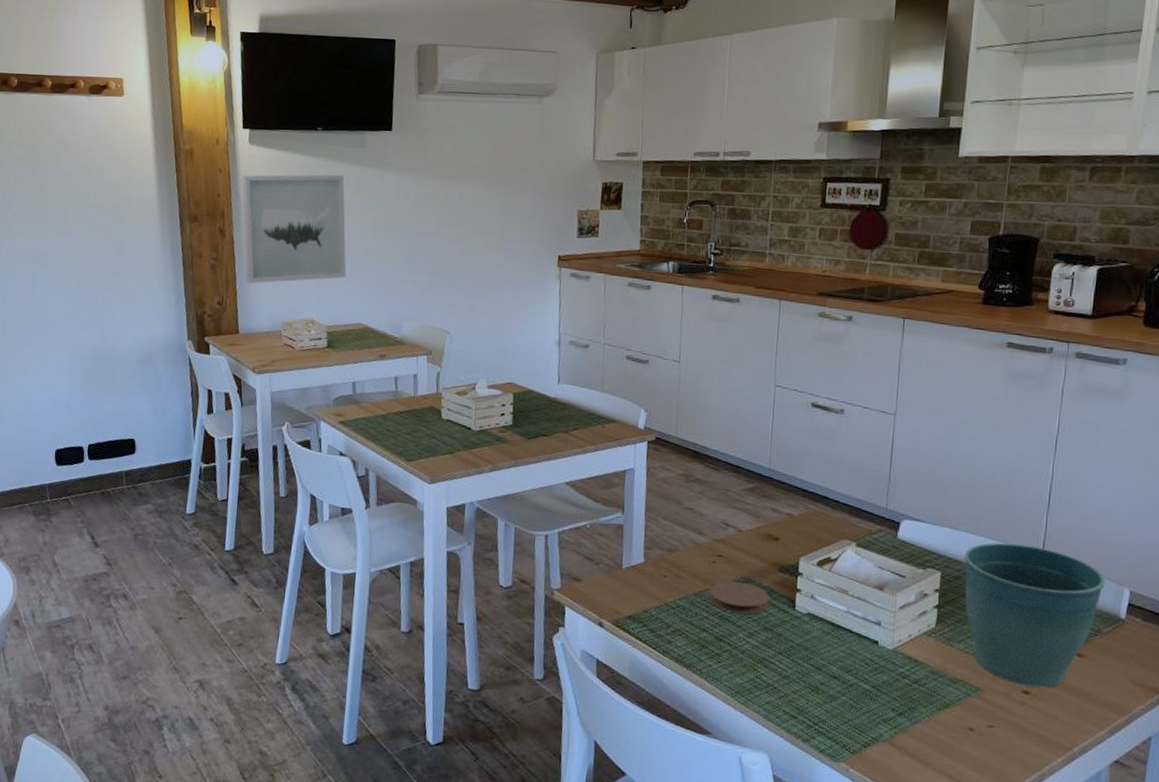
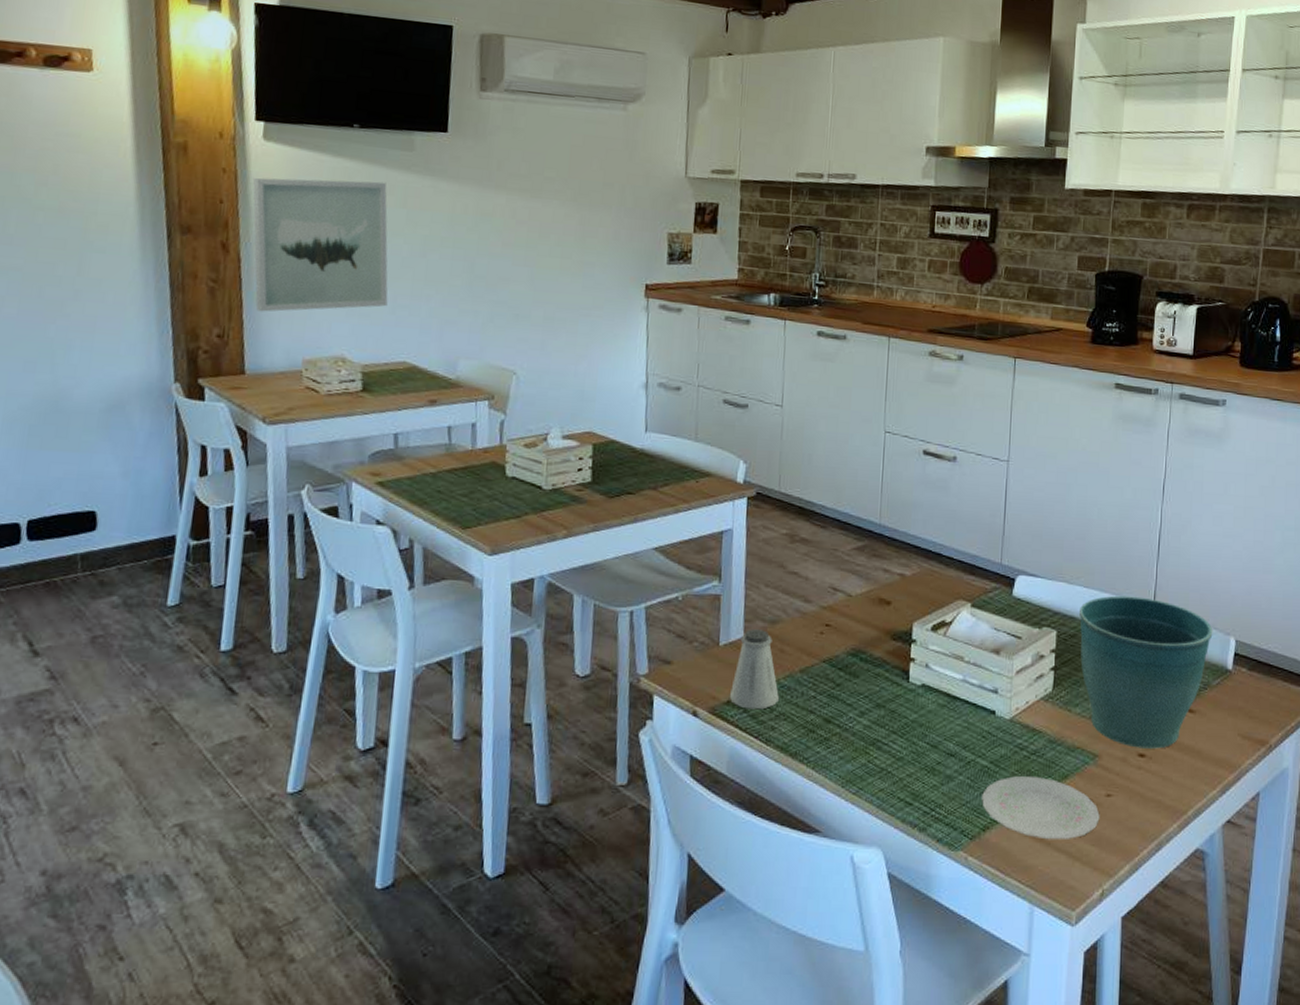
saltshaker: none [631,555,675,625] -> present [730,629,779,710]
coaster: present [709,581,770,614] -> none [817,653,882,690]
plate: none [863,701,981,763] -> present [982,775,1100,840]

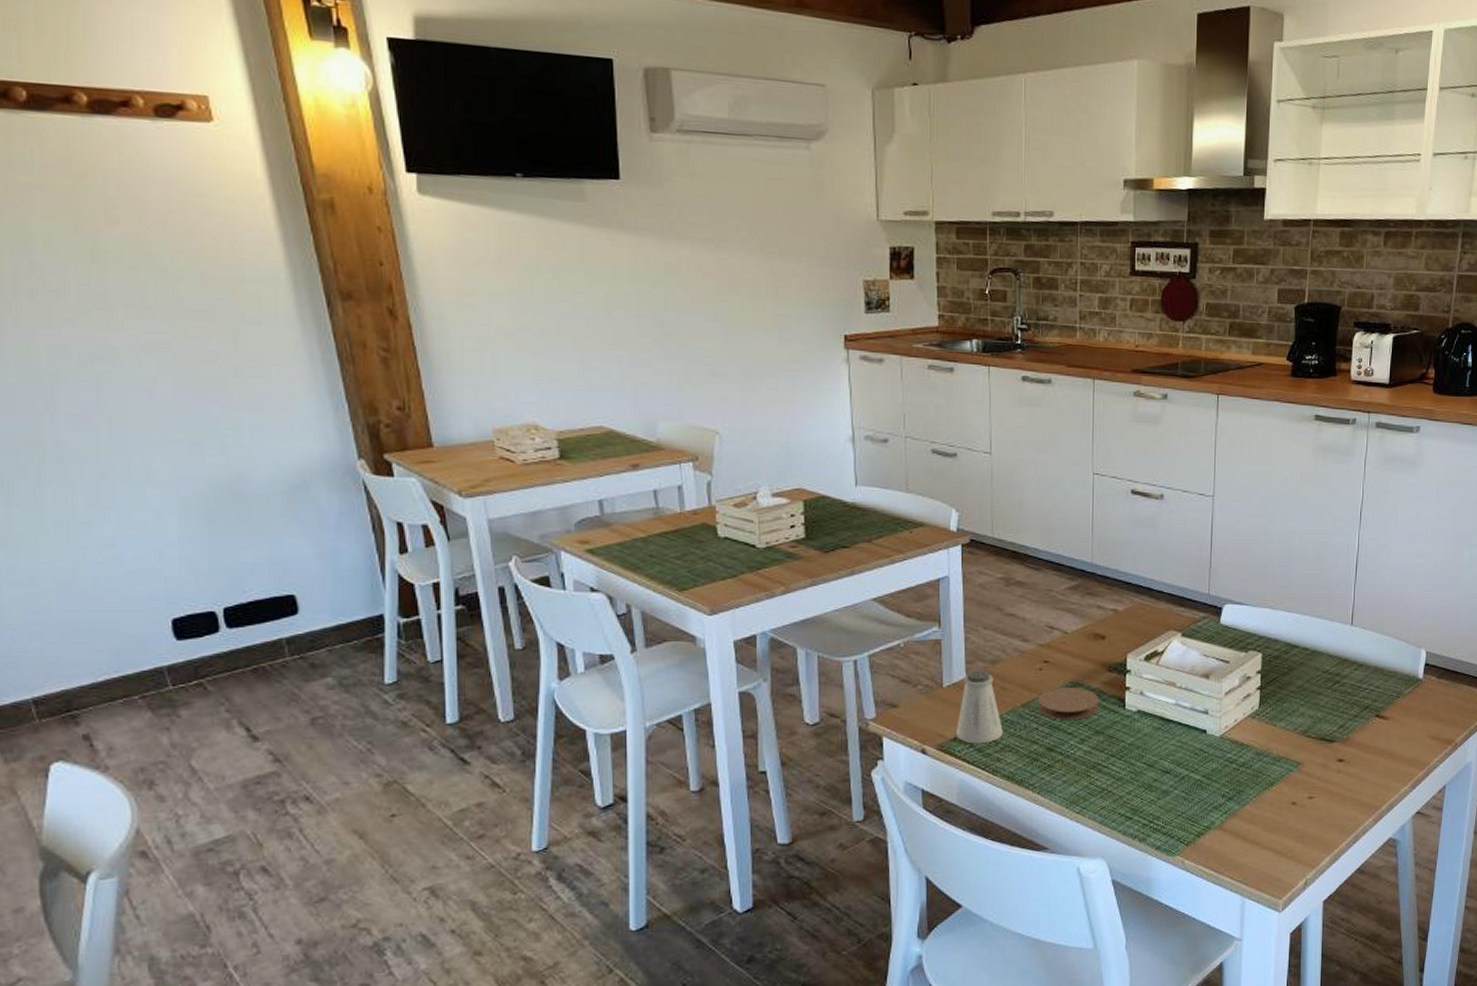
wall art: present [252,177,388,312] -> none [412,235,576,381]
coaster: none [817,653,882,690] -> present [1038,686,1099,720]
plate: present [982,775,1100,840] -> none [1196,785,1303,841]
flower pot: present [1080,595,1213,749] -> none [1283,617,1406,754]

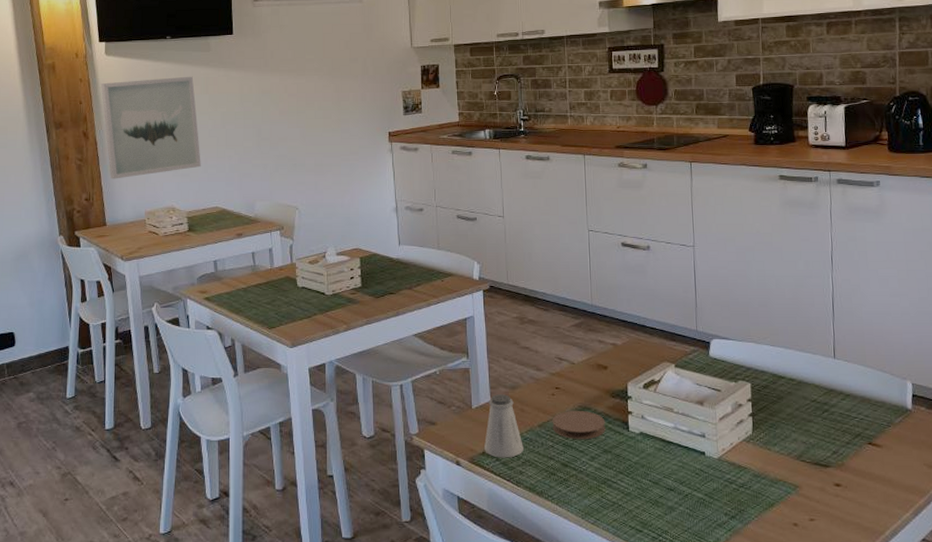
wall art: none [412,235,576,381] -> present [100,76,201,179]

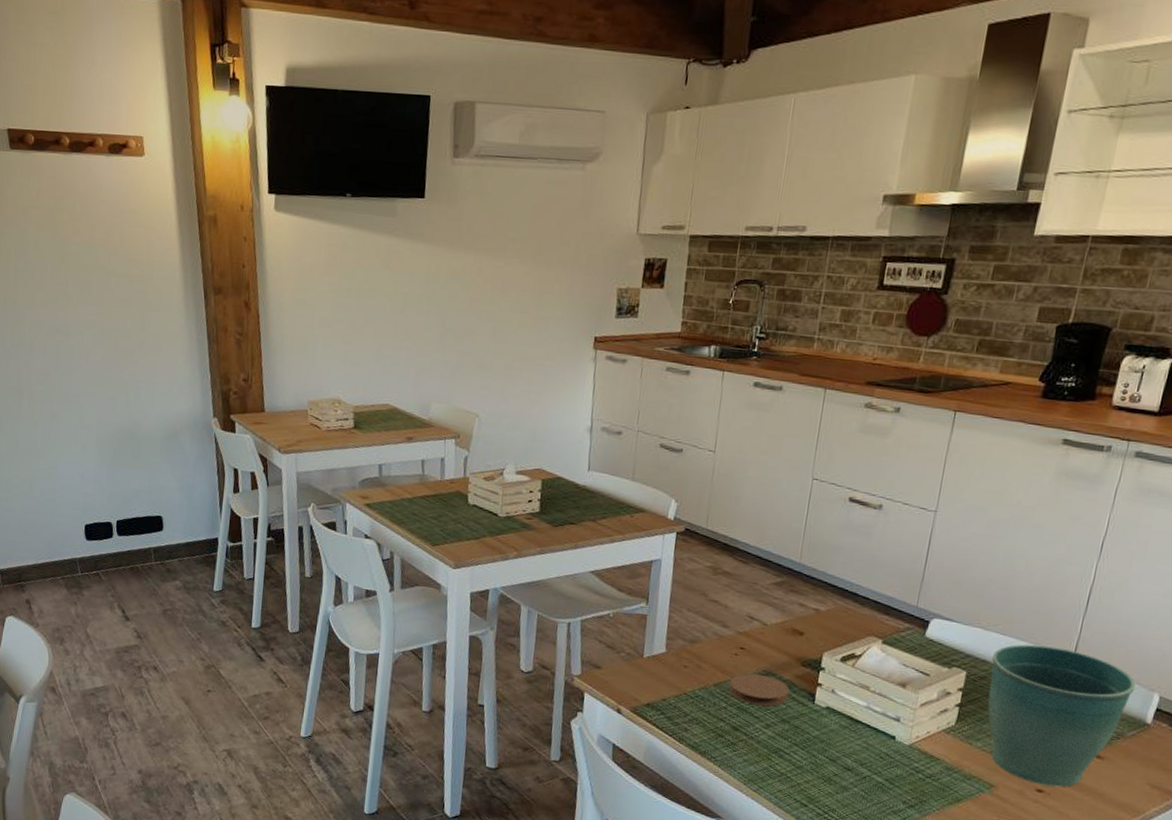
wall art: present [100,76,201,179] -> none [267,244,375,361]
saltshaker: present [484,394,524,458] -> none [650,646,694,713]
flower pot: none [769,351,891,479] -> present [988,644,1136,787]

